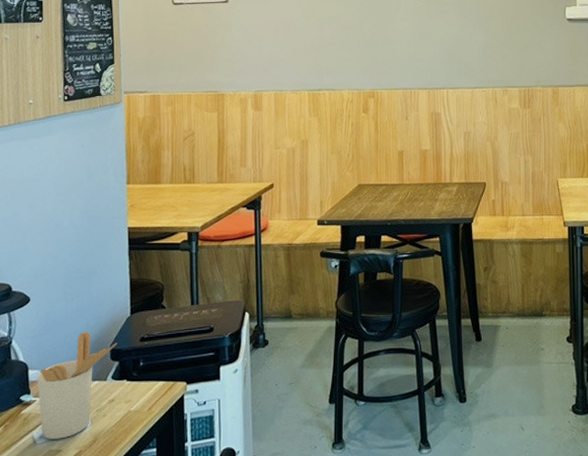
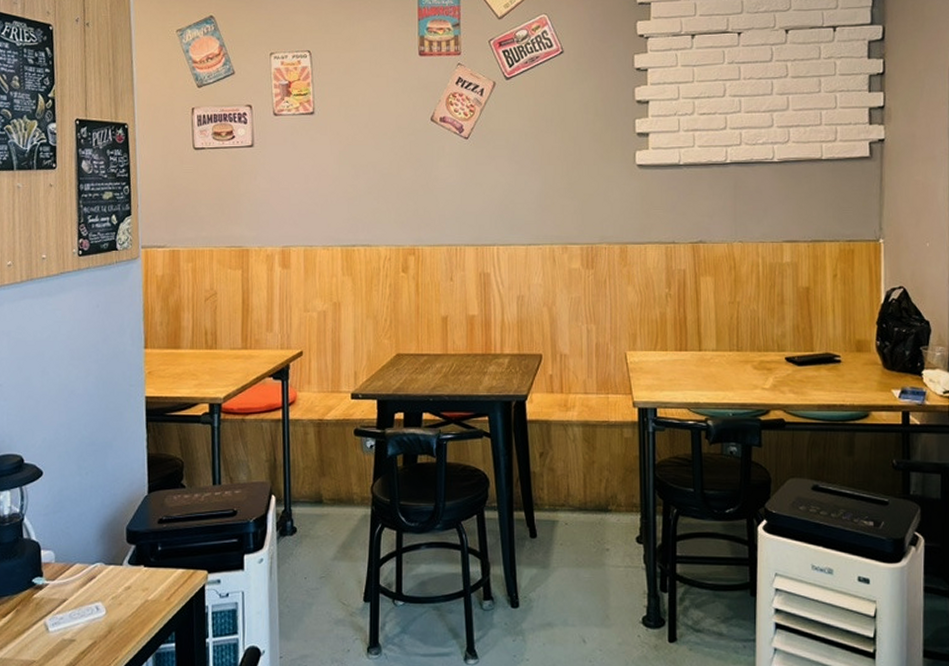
utensil holder: present [37,331,118,439] -> none [50,510,134,628]

